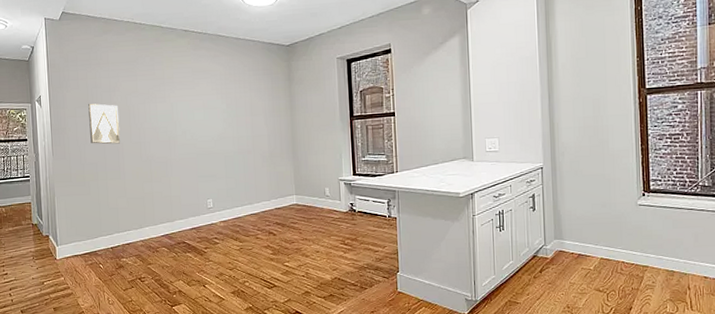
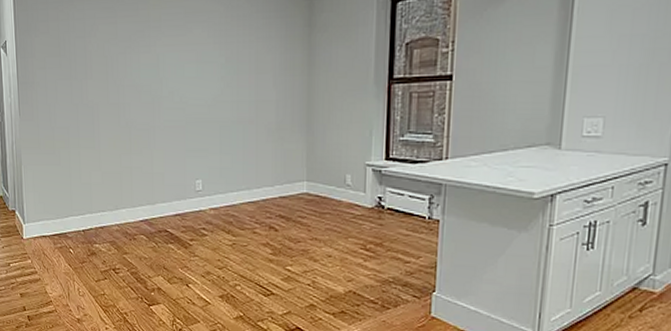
wall art: present [88,103,121,145] -> none [59,51,96,105]

